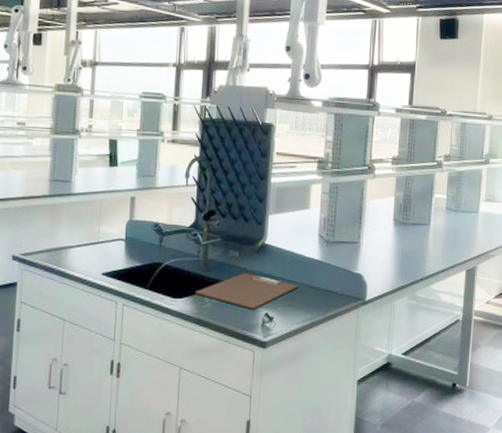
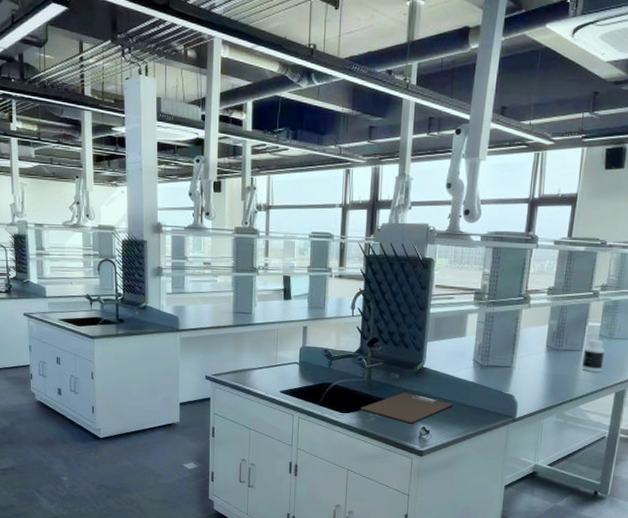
medicine bottle: none [431,212,453,248] -> present [582,339,606,372]

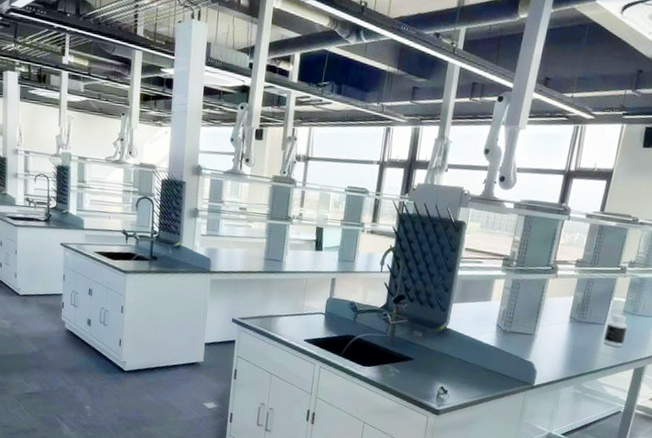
clipboard: present [360,392,454,424] -> none [381,351,474,383]

